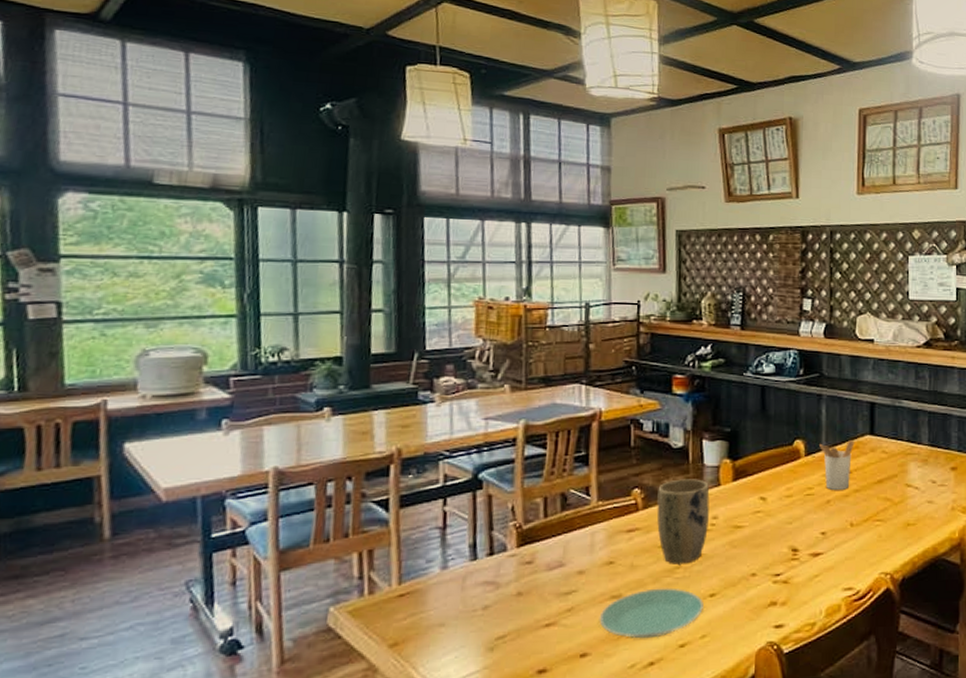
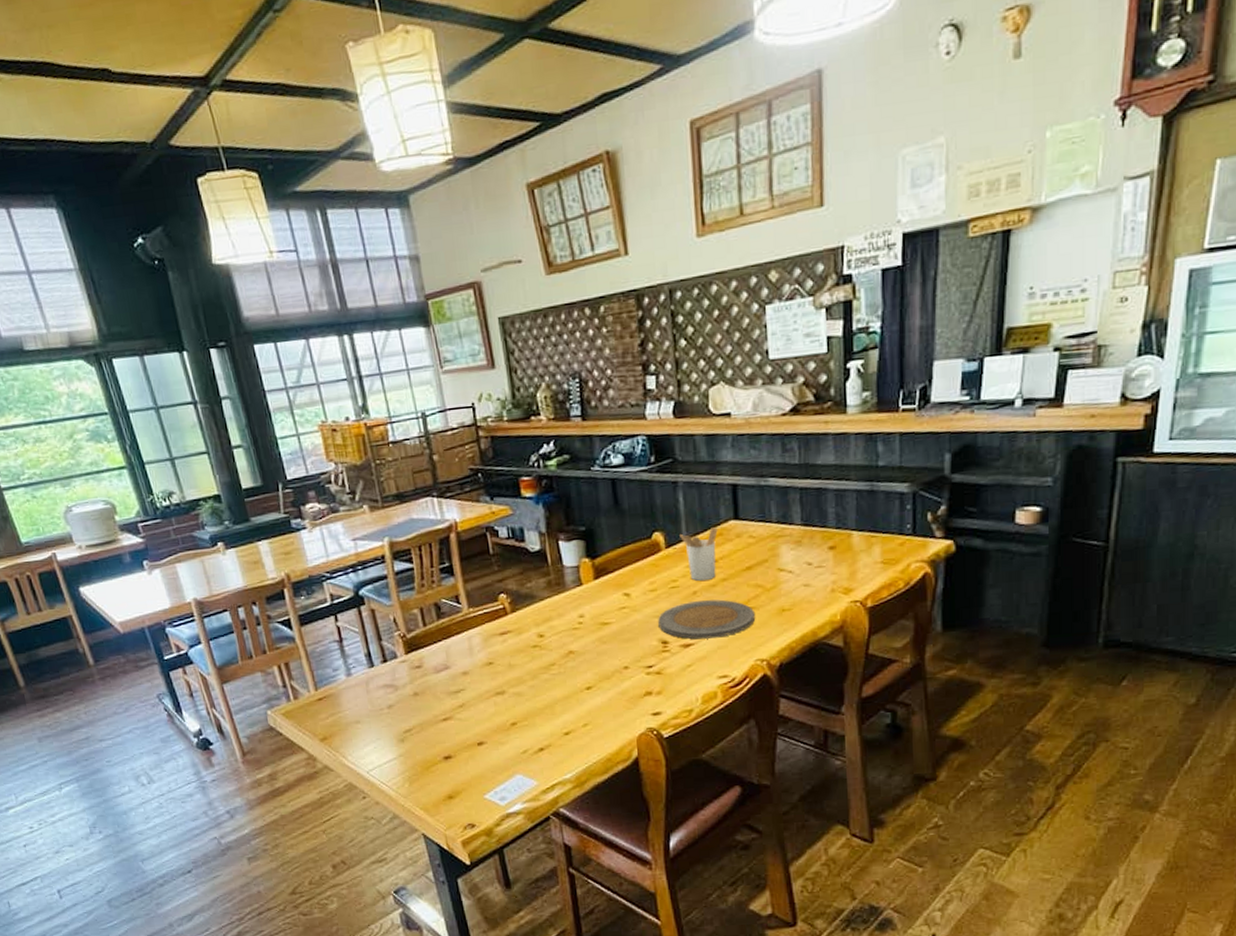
plate: present [599,588,704,639] -> none [488,683,582,729]
plant pot: present [657,479,710,564] -> none [522,580,576,662]
plate: none [791,510,883,549] -> present [658,599,756,639]

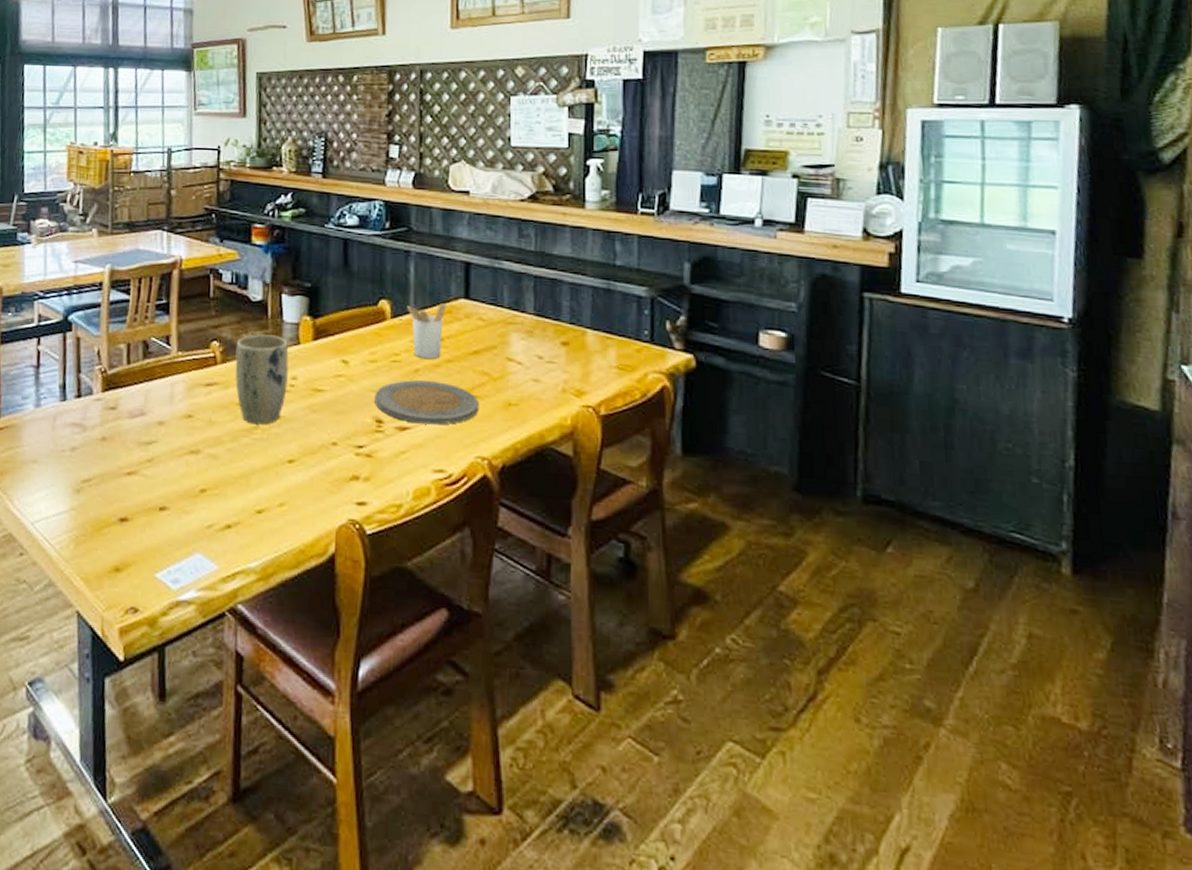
plant pot: none [522,580,576,662] -> present [235,334,289,425]

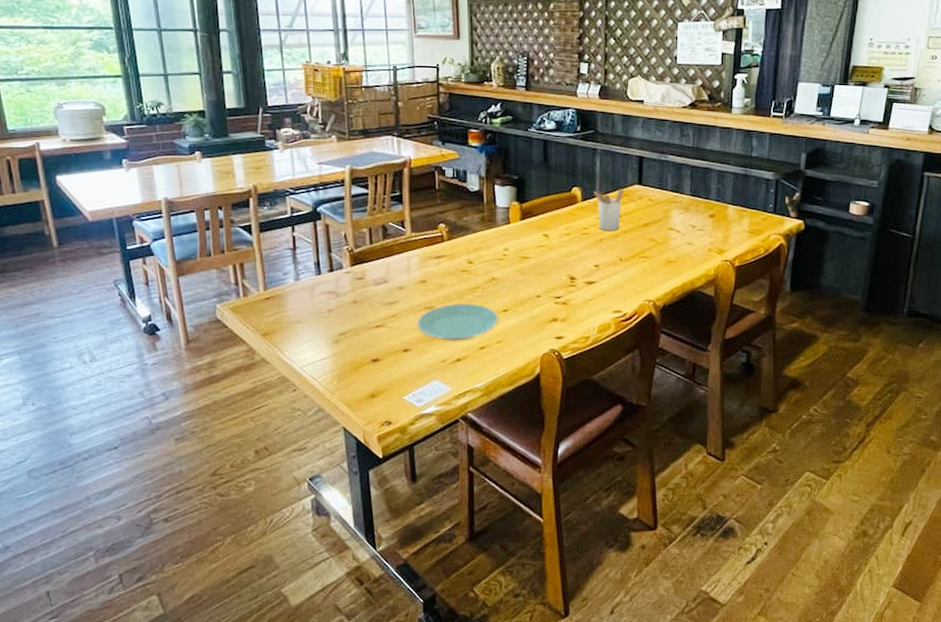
plate: none [177,447,282,500] -> present [416,303,498,341]
plant pot: present [235,334,289,425] -> none [459,217,502,285]
plate: present [375,380,480,425] -> none [569,247,648,279]

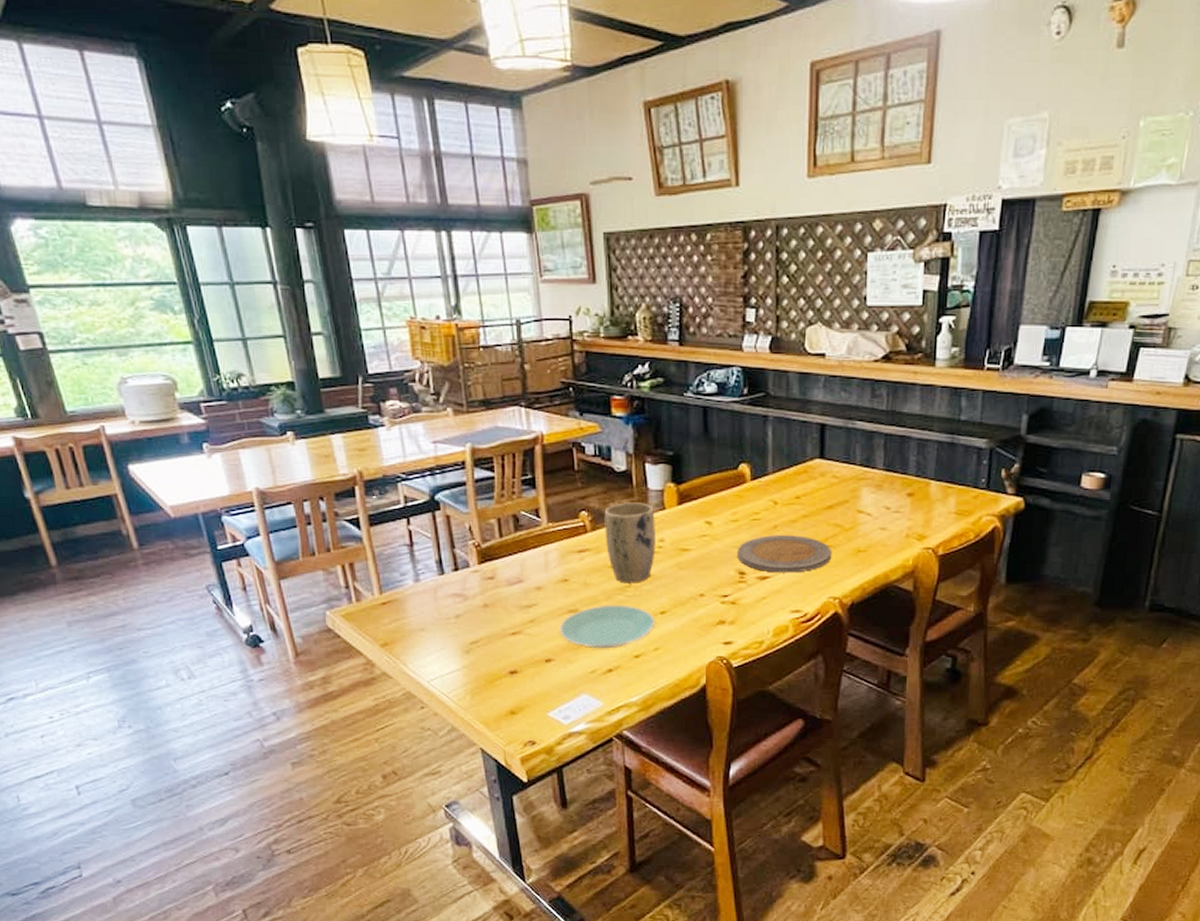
plant pot: none [459,217,502,285] -> present [604,502,656,583]
plate: none [569,247,648,279] -> present [737,535,832,573]
utensil holder: present [594,189,625,231] -> none [766,464,803,515]

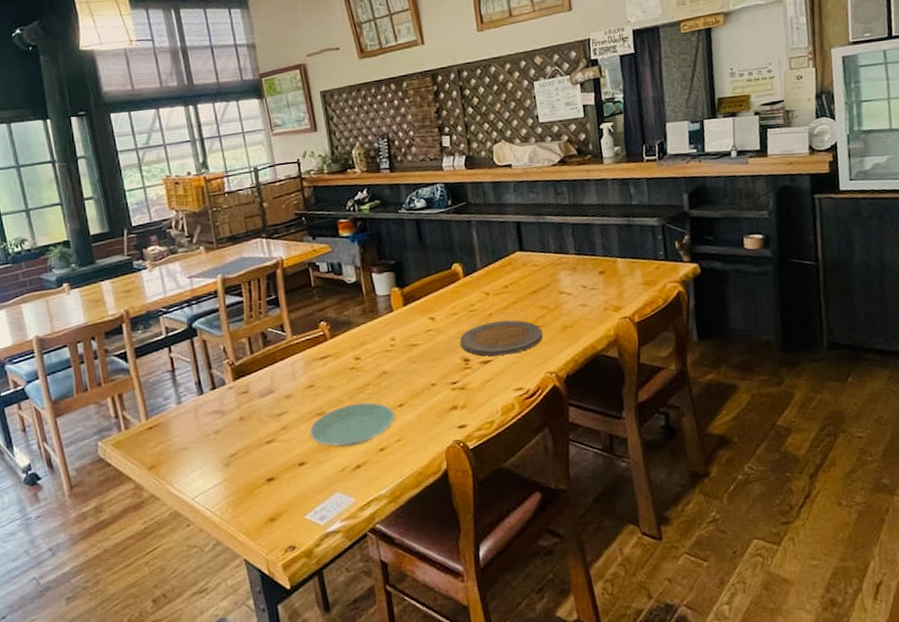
plant pot: present [604,502,656,583] -> none [340,308,389,383]

